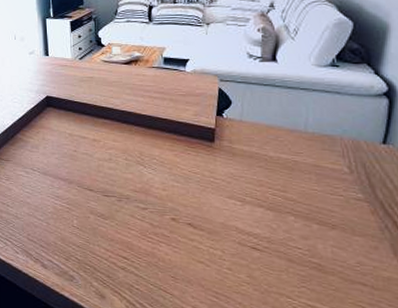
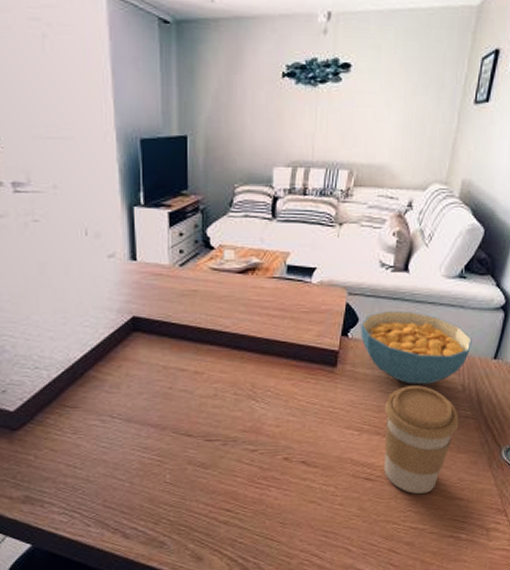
cereal bowl: none [234,96,354,164] -> present [360,311,472,384]
coffee cup: none [265,164,350,272] -> present [384,385,459,494]

